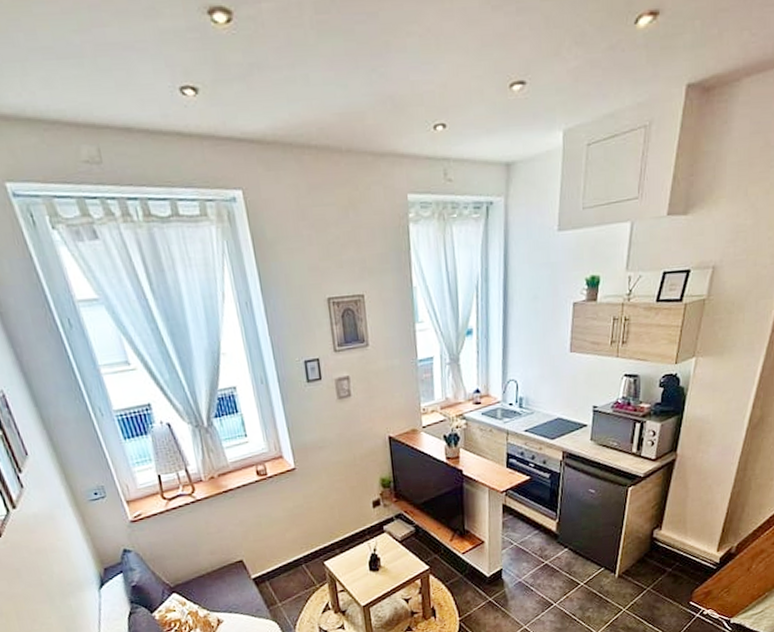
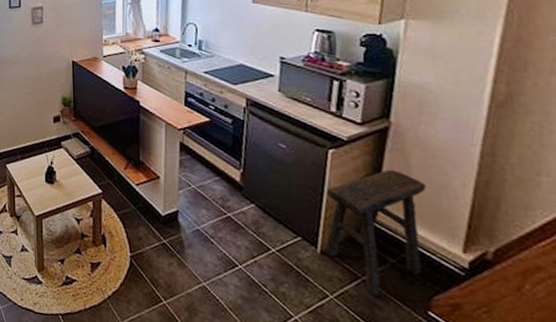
stool: none [622,495,697,601] -> present [325,169,426,297]

